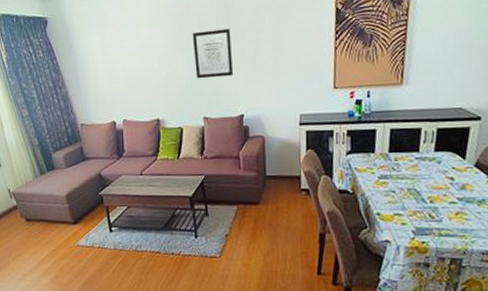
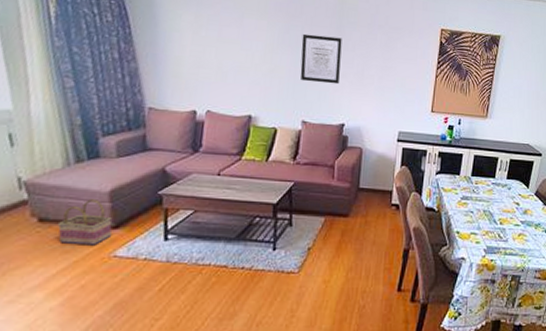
basket: none [37,202,74,238] -> present [57,199,113,246]

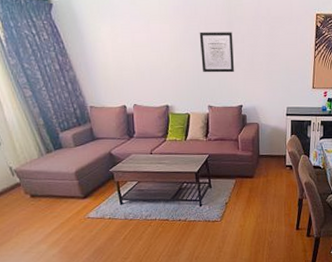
basket: present [57,199,113,246] -> none [44,179,84,212]

